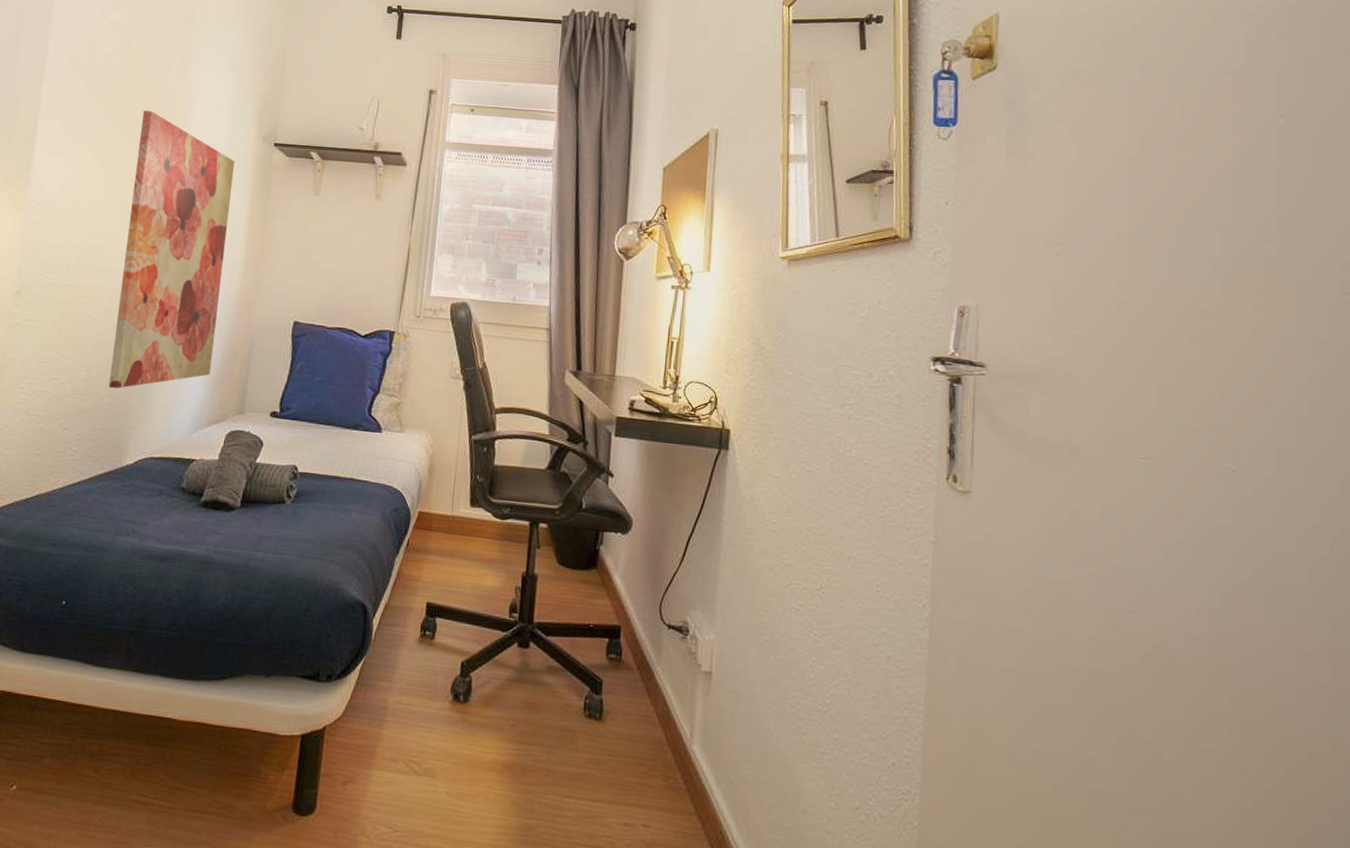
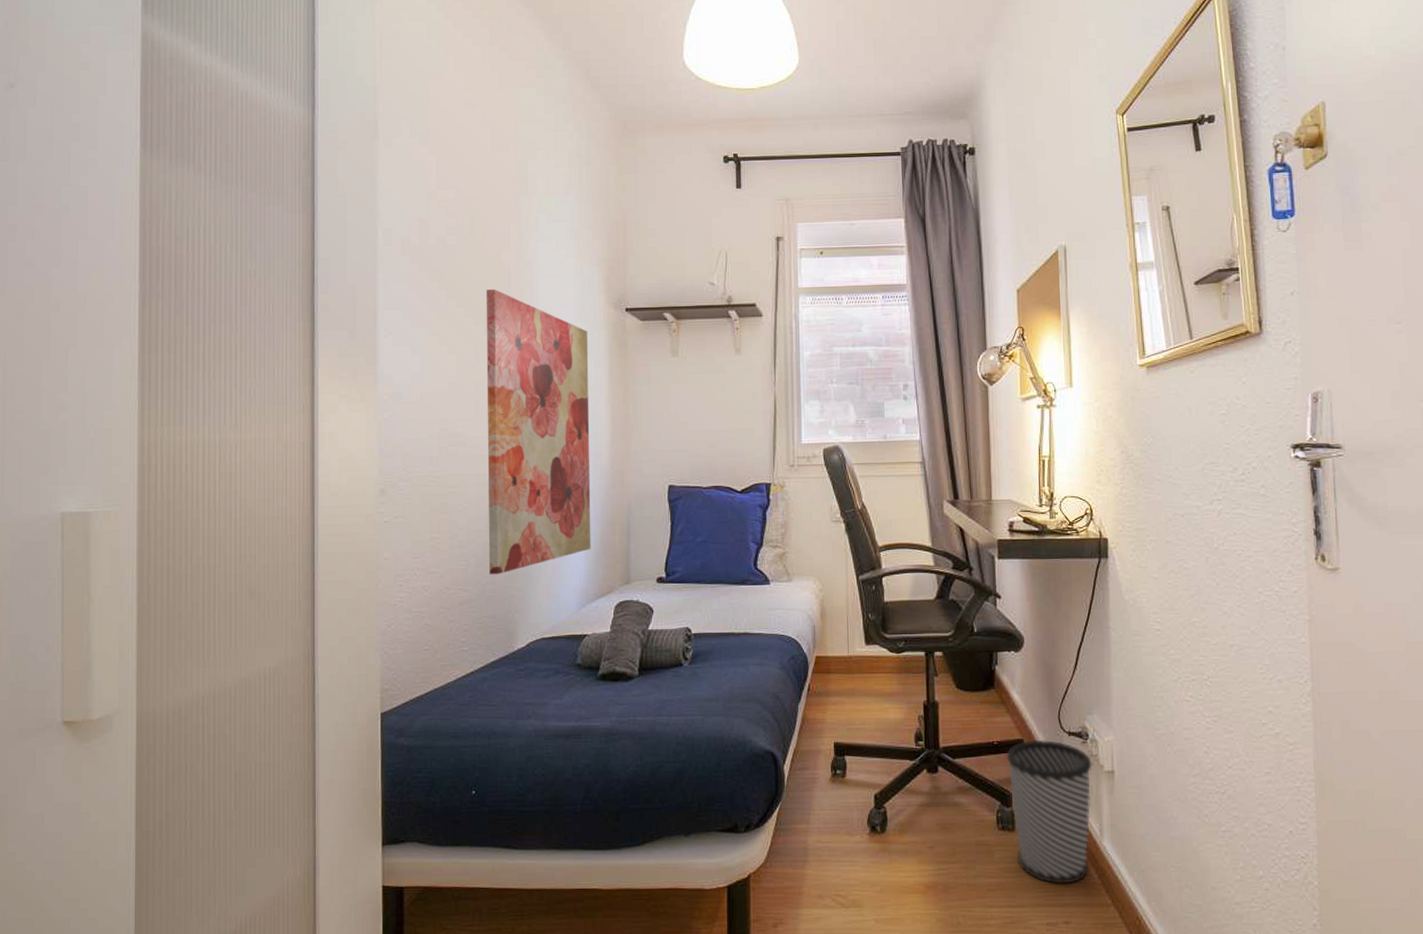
wastebasket: none [600,627,691,785] -> present [1006,739,1093,885]

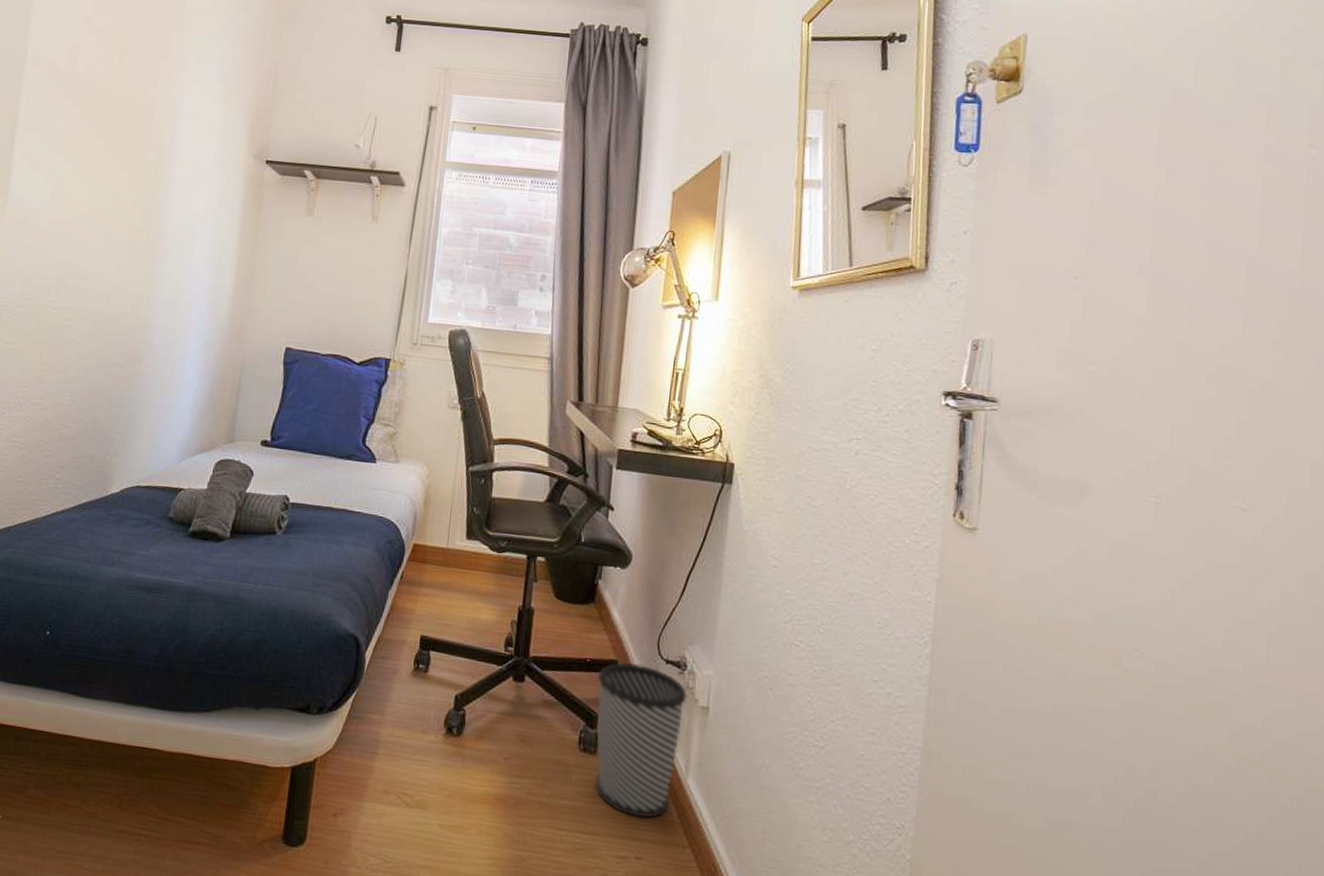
wall art: present [486,288,591,575] -> none [93,123,225,416]

